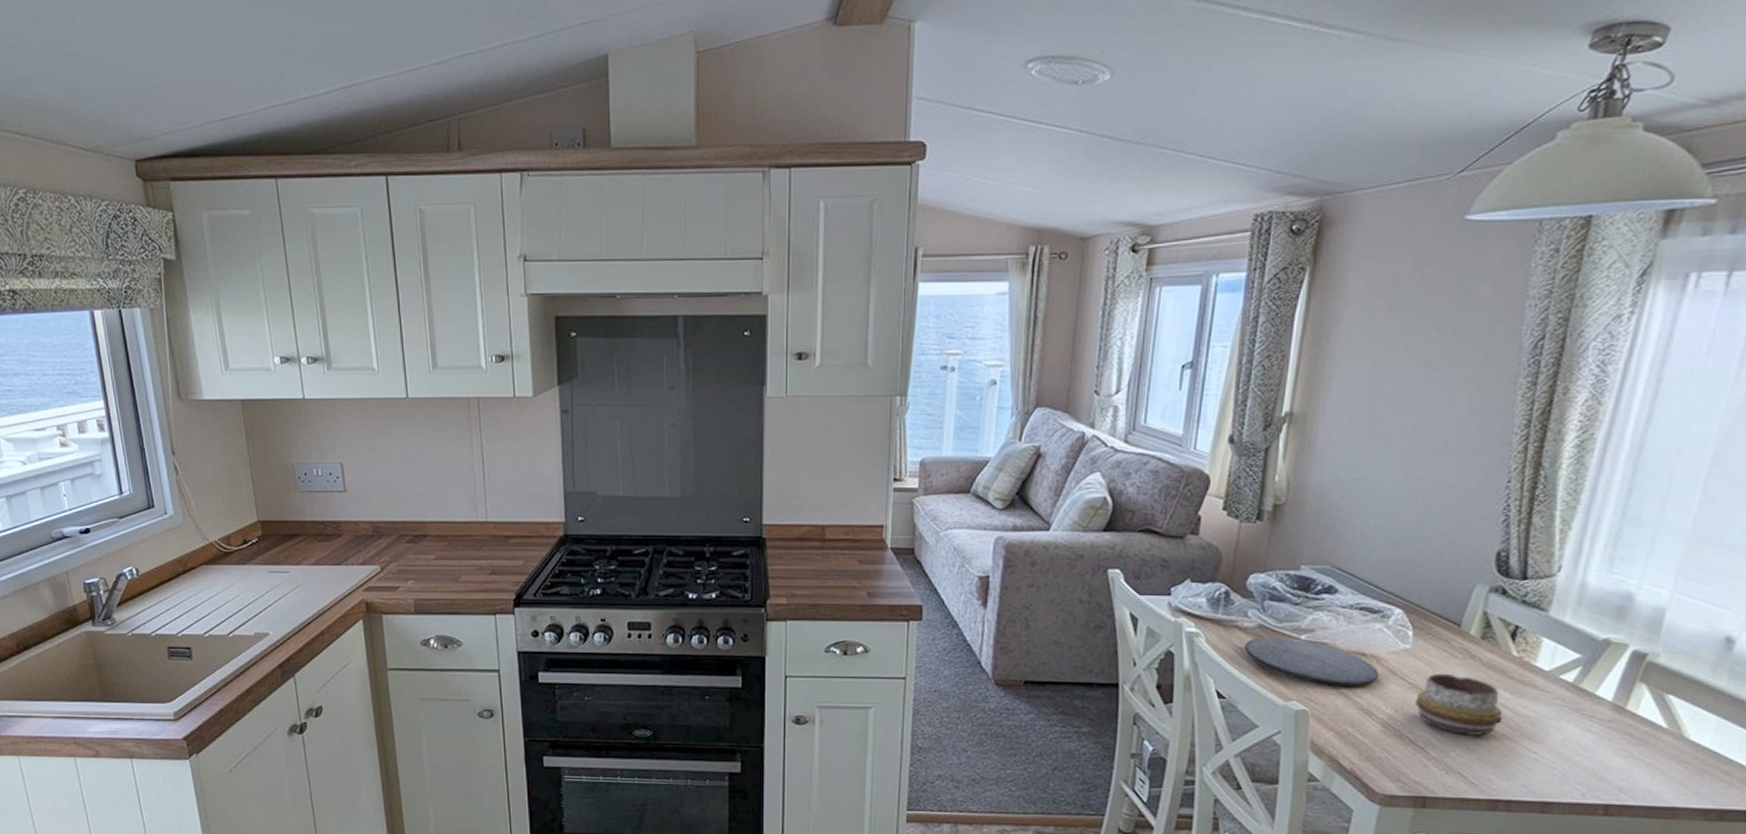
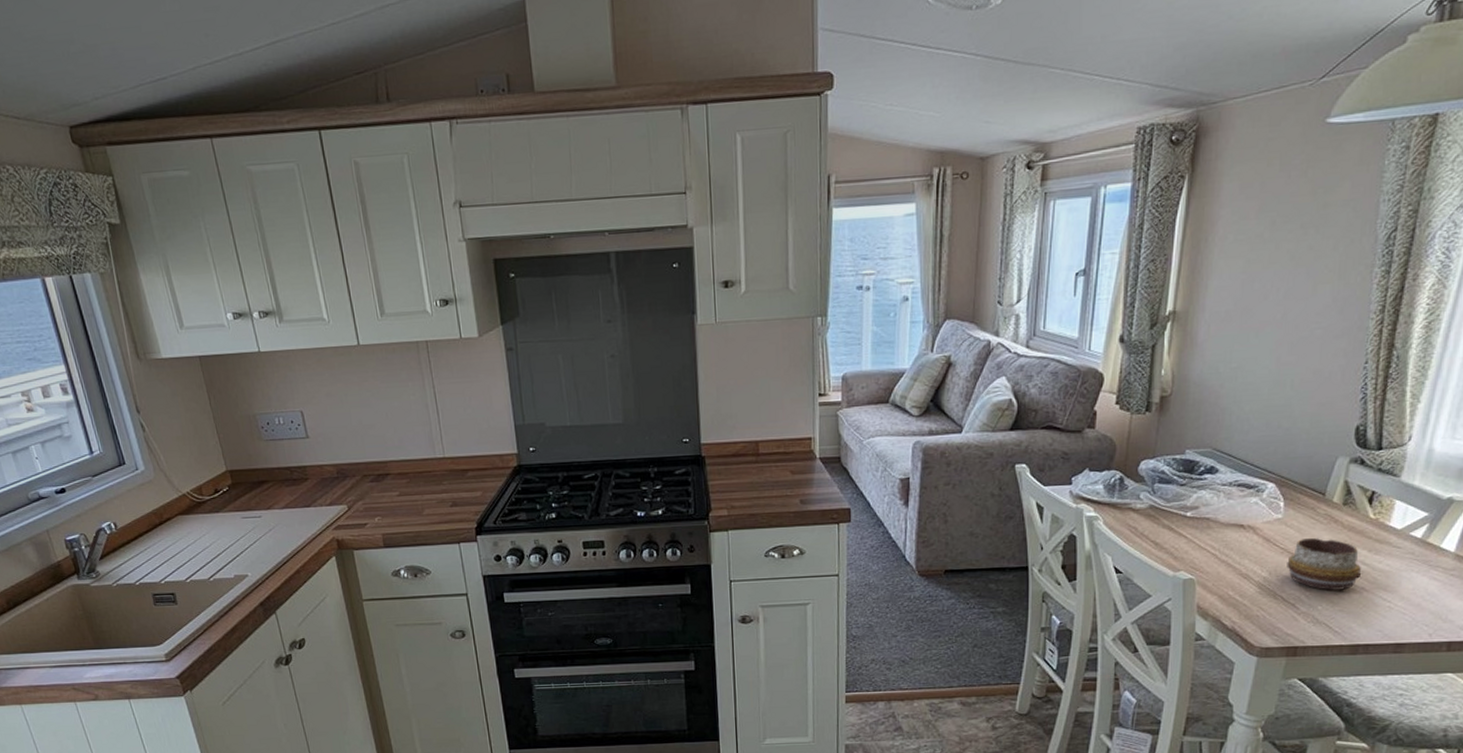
plate: present [1244,637,1379,686] -> none [1137,515,1255,555]

